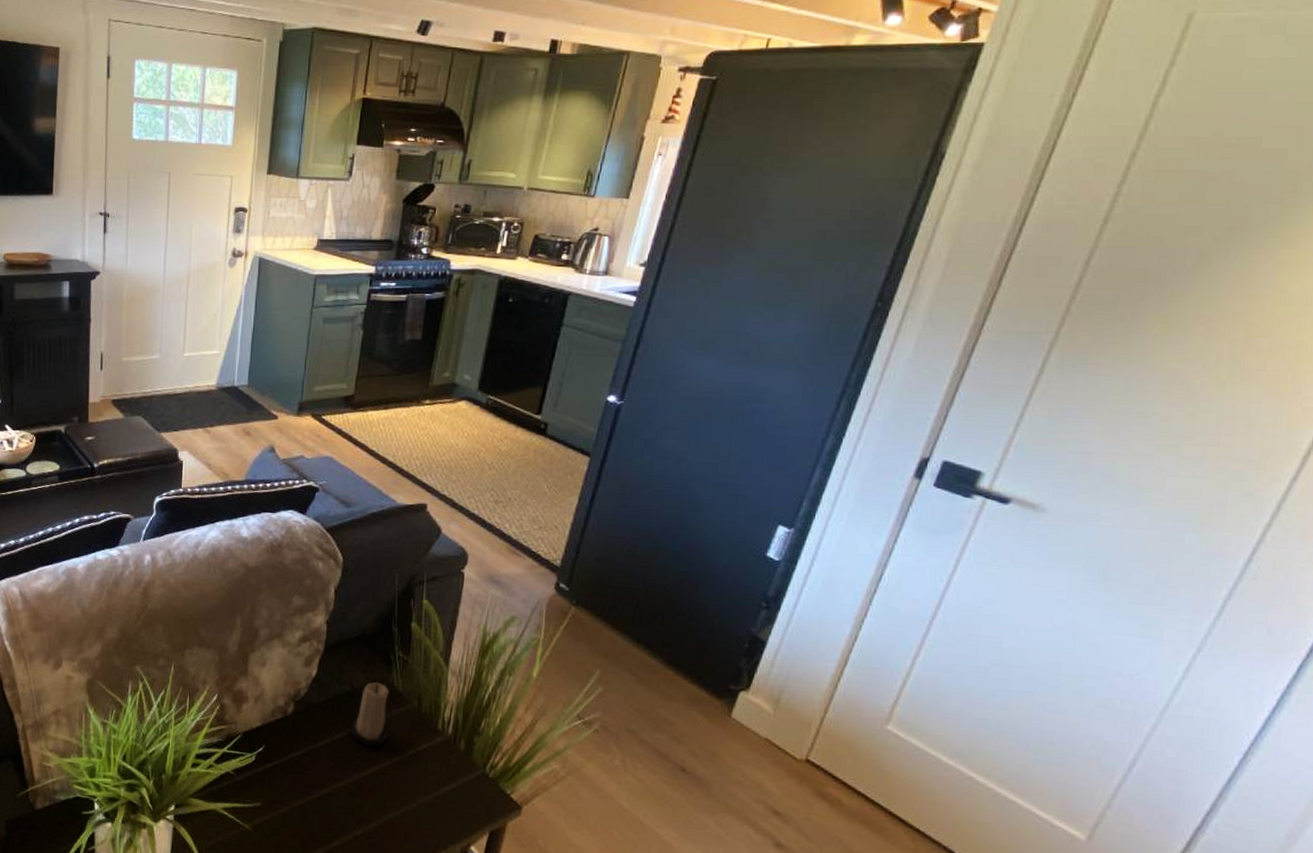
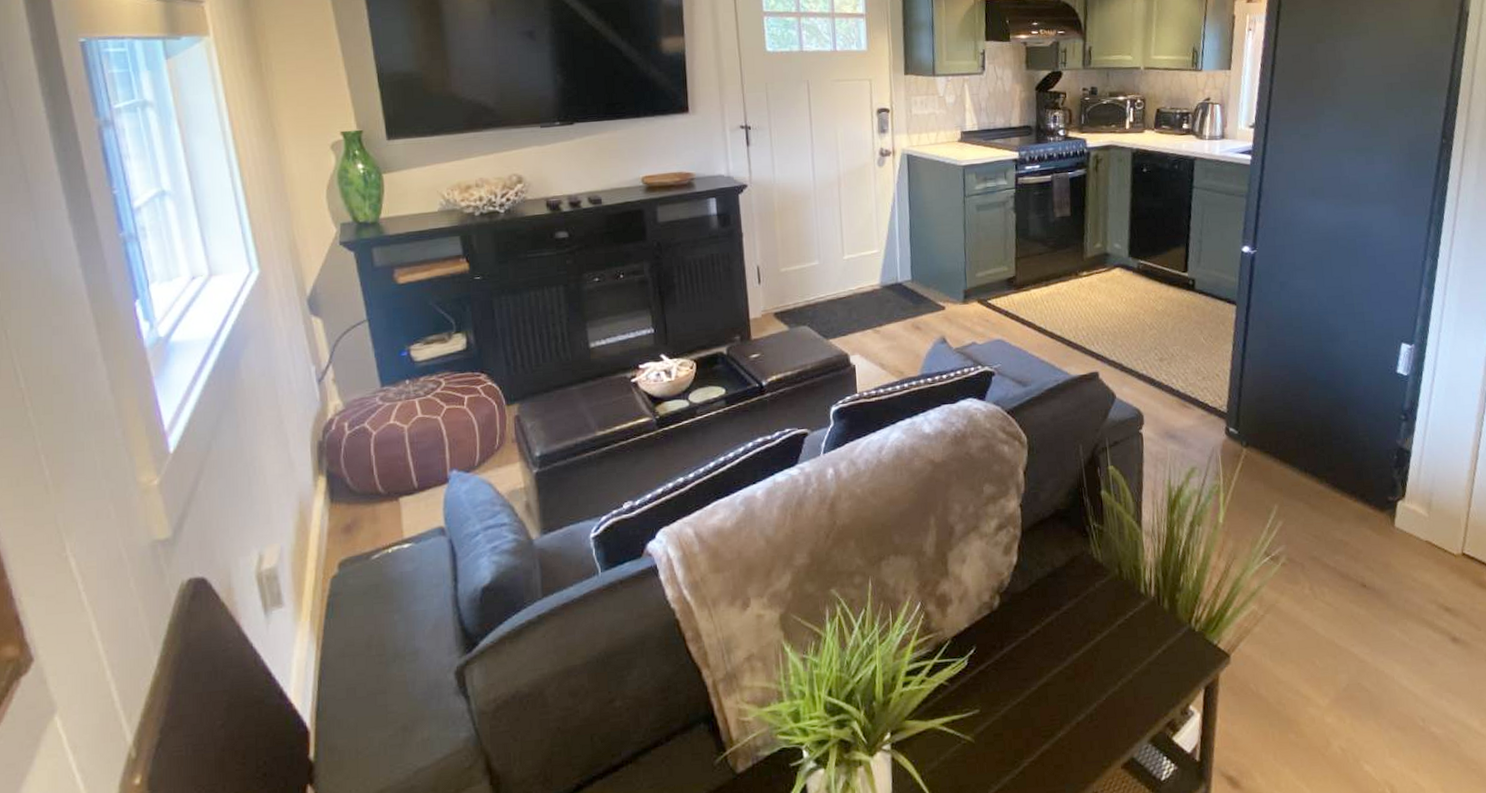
candle: present [350,682,390,747] -> none [1057,557,1095,625]

